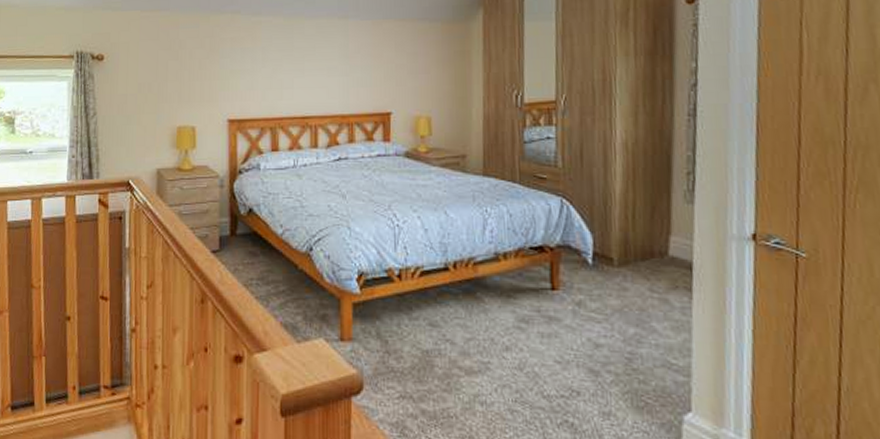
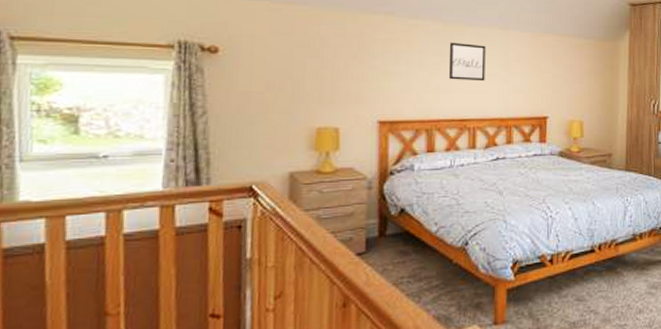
wall art: none [290,36,326,76] -> present [448,42,486,82]

